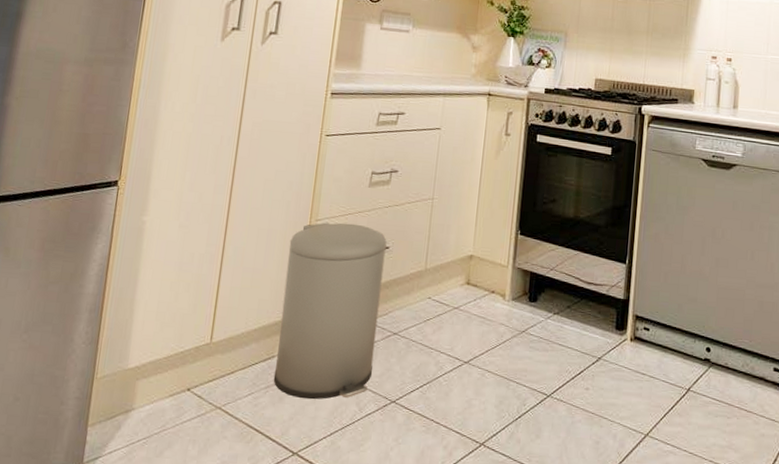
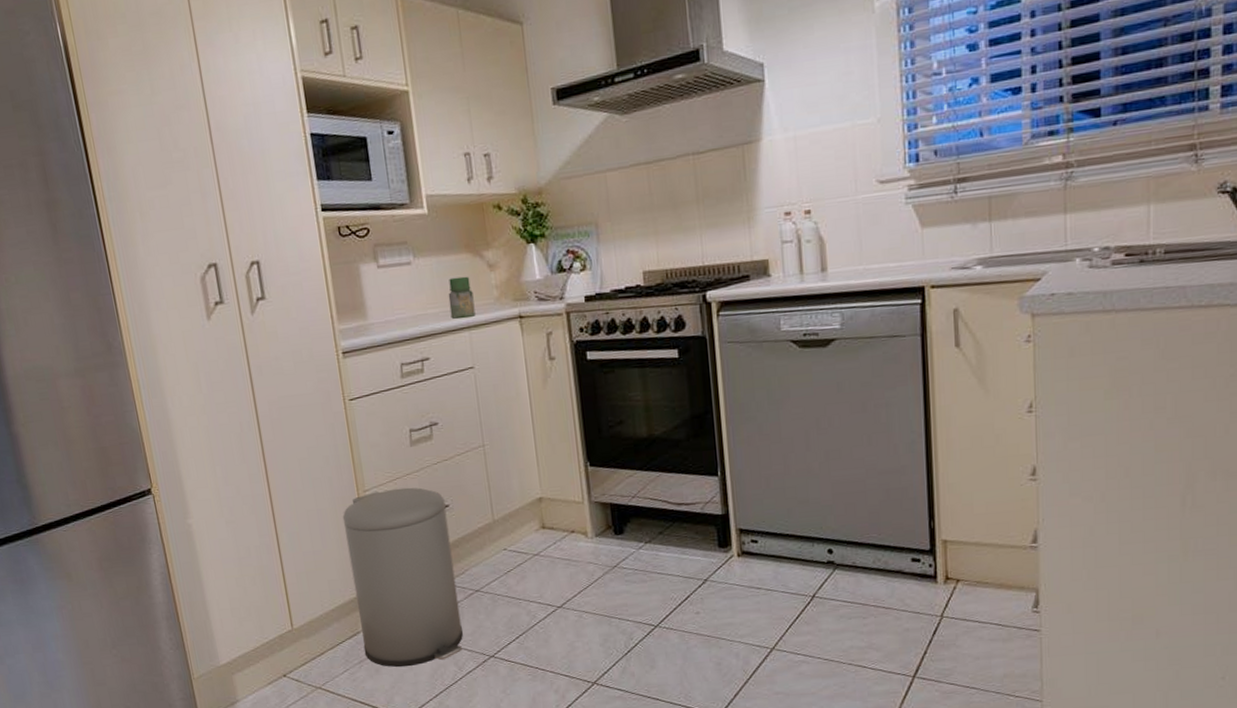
jar: none [431,50,455,87] -> present [448,276,476,319]

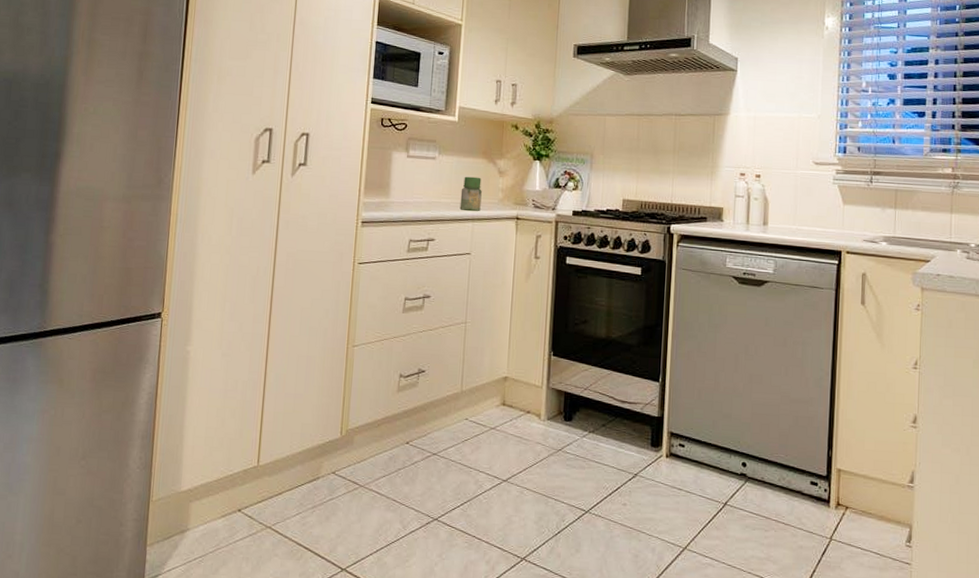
pedal bin: present [342,487,463,667] -> none [319,348,423,518]

